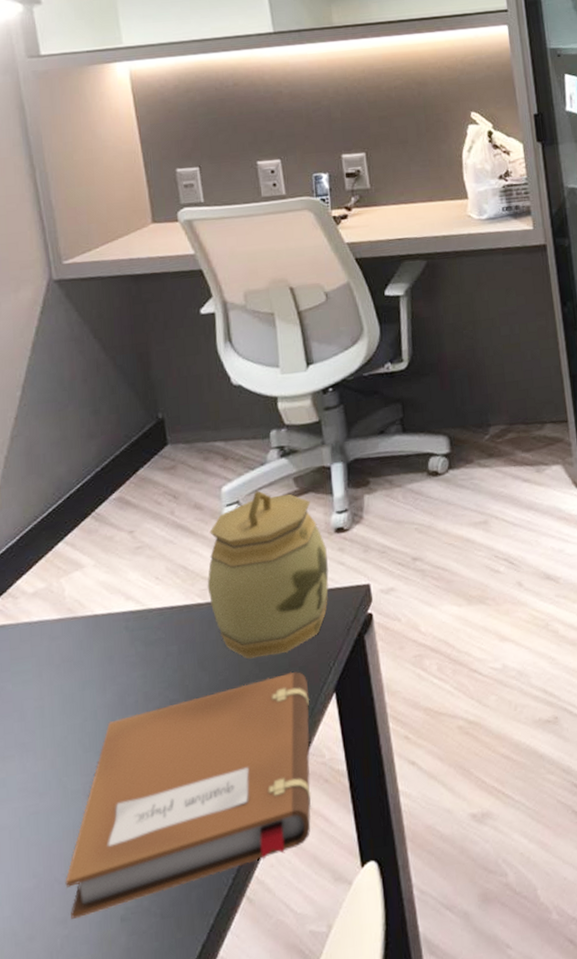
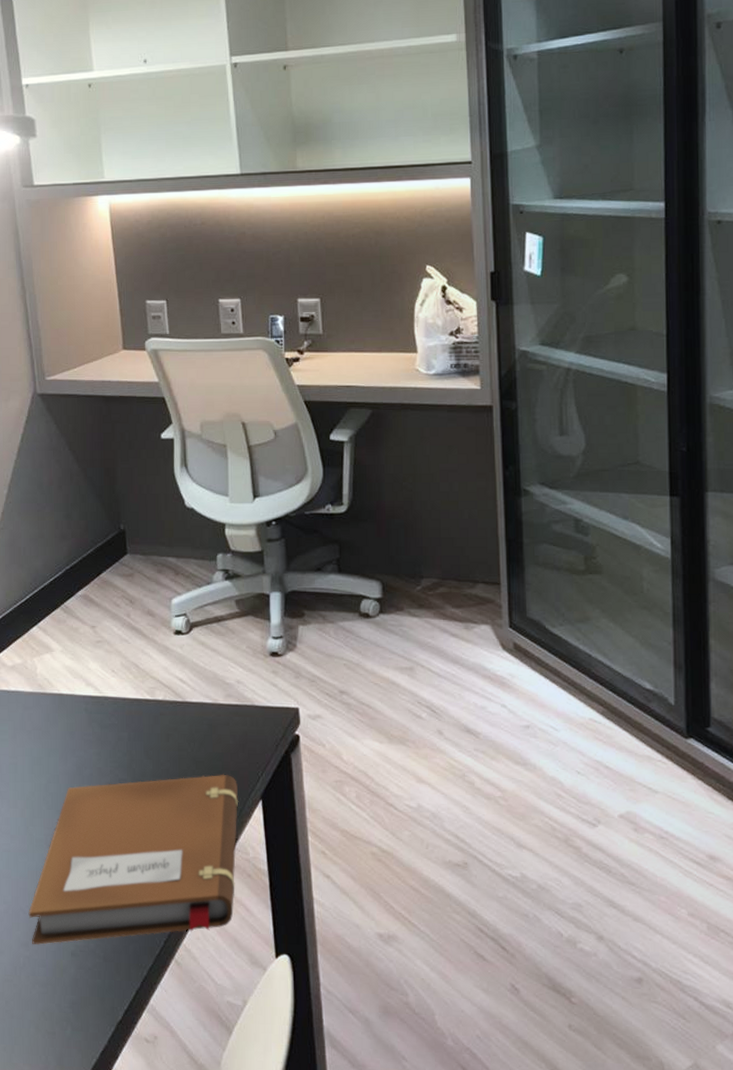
jar: present [207,490,329,658] -> none [155,607,262,756]

